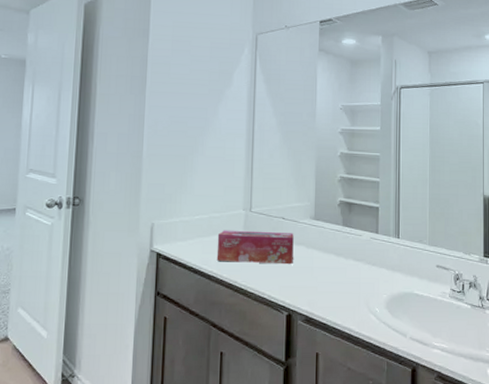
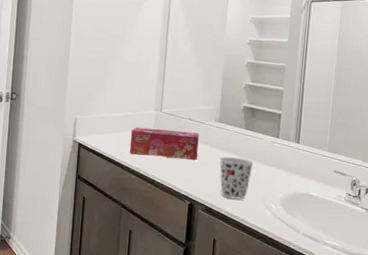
cup: none [317,258,354,305] -> present [219,157,254,200]

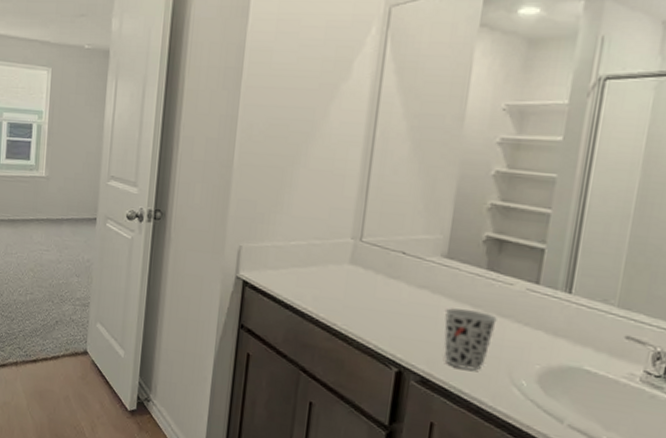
tissue box: present [129,127,199,161] -> none [313,261,416,312]

